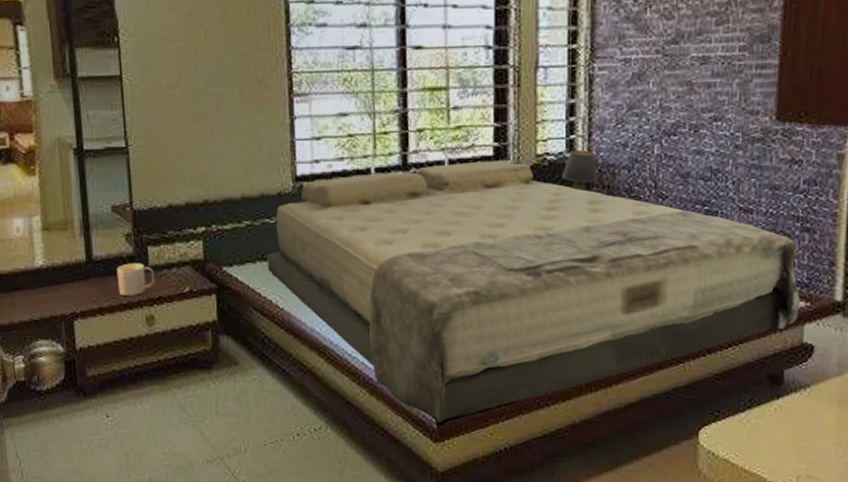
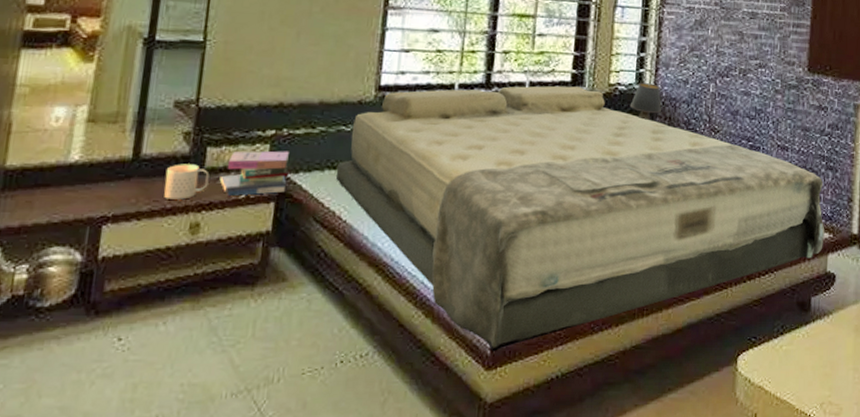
books: none [163,246,225,290] -> present [219,150,290,196]

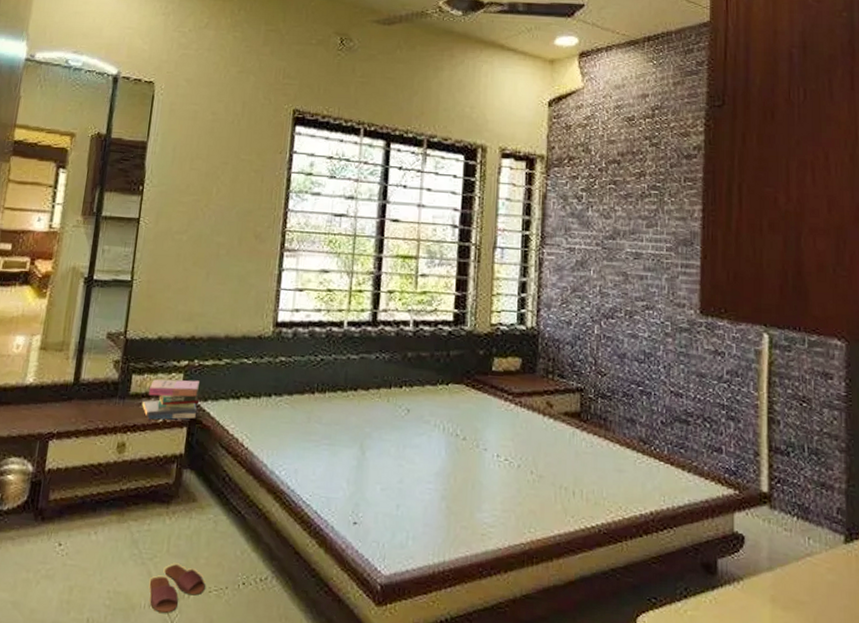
mug: present [164,164,210,200] -> none [97,389,134,421]
slippers: none [232,349,298,400] -> present [150,564,205,613]
mattress: present [335,85,825,352] -> none [239,324,729,588]
table lamp: present [630,83,662,121] -> none [512,323,546,362]

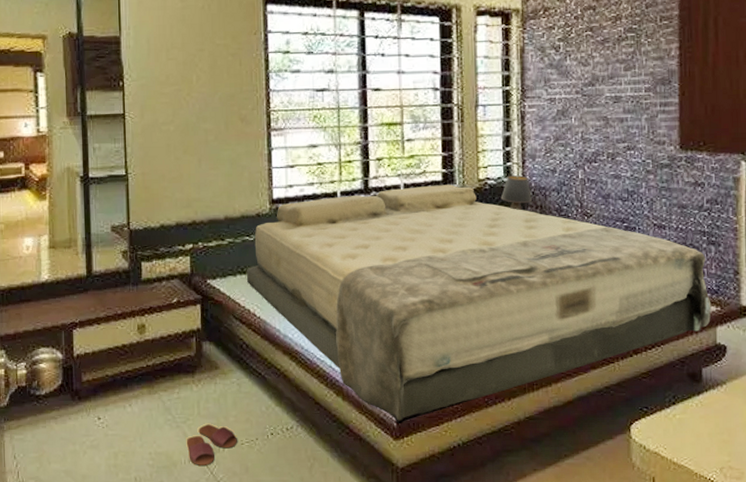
books: present [142,379,200,420] -> none [155,261,209,301]
mattress: none [239,324,729,588] -> present [246,184,712,425]
table lamp: none [512,323,546,362] -> present [500,175,533,211]

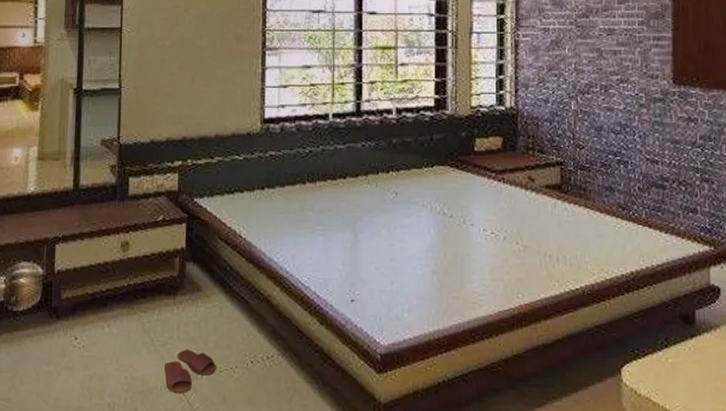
mattress: present [246,184,712,425] -> none [234,110,705,357]
table lamp: present [500,175,533,211] -> none [492,104,525,140]

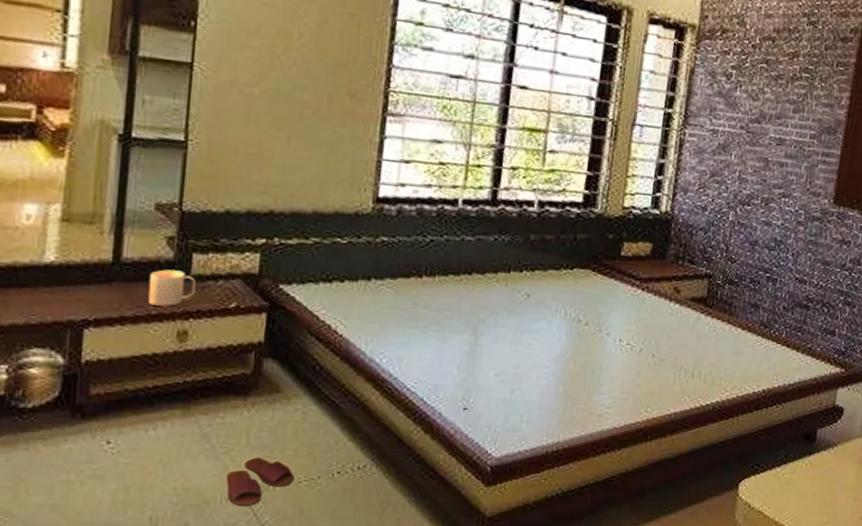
mug: none [99,192,133,222] -> present [148,269,196,307]

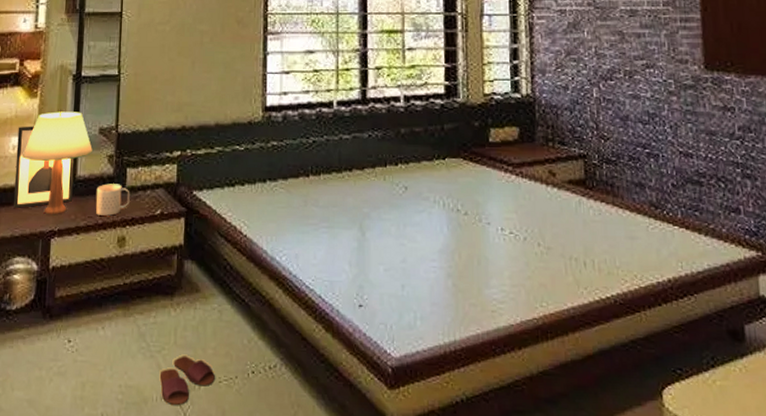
picture frame: none [28,192,119,292] -> present [14,126,74,209]
table lamp: none [41,175,147,302] -> present [22,109,94,215]

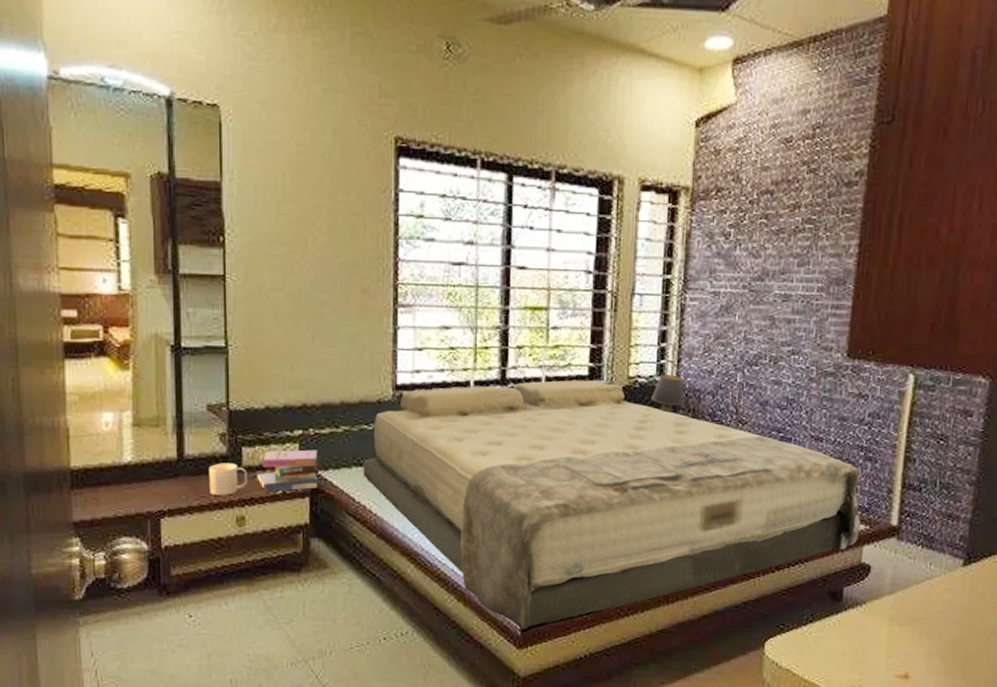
picture frame: present [14,126,74,209] -> none [110,401,181,489]
table lamp: present [22,109,94,215] -> none [117,383,202,495]
books: none [138,170,195,212] -> present [257,449,320,491]
slippers: present [160,356,215,405] -> none [290,626,346,669]
mattress: none [234,98,752,371] -> present [363,380,861,633]
table lamp: none [508,91,543,131] -> present [651,374,686,414]

